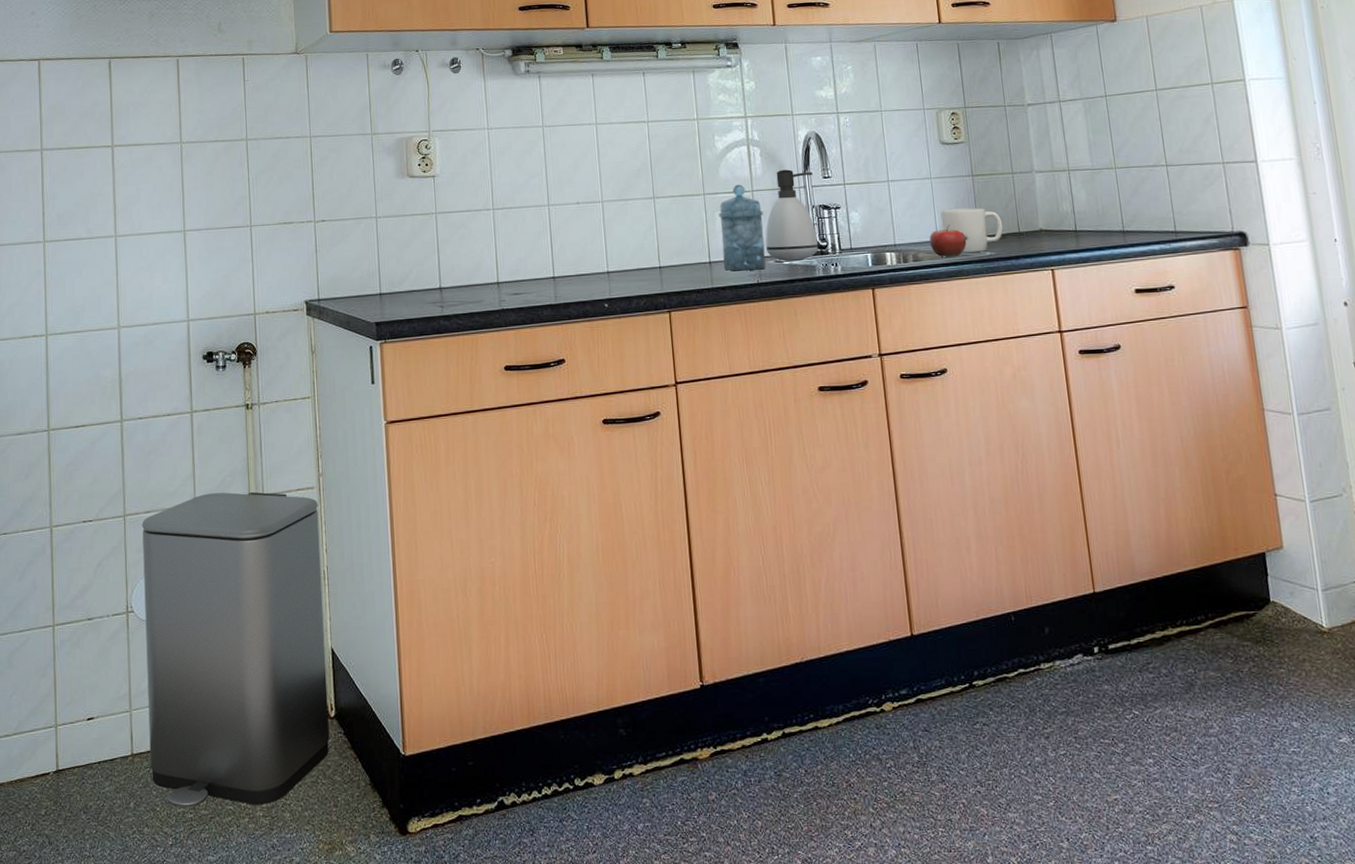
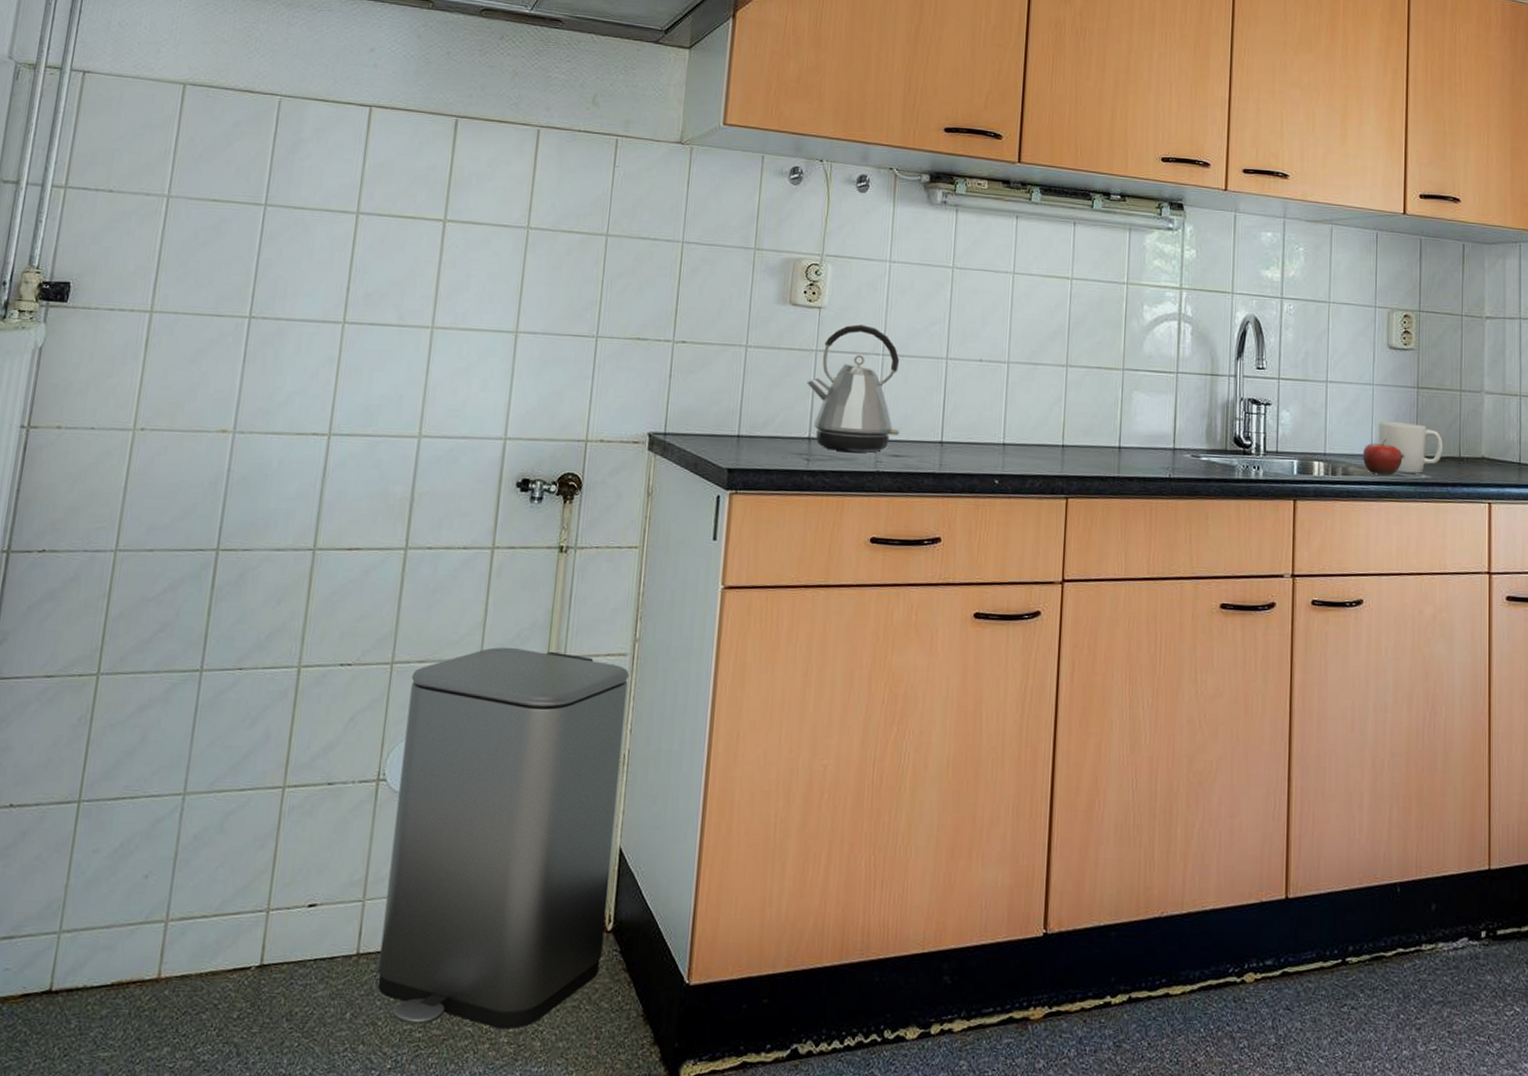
kettle: none [432,186,516,296] -> present [807,324,899,453]
canister: present [718,184,766,271] -> none [1135,363,1186,463]
soap dispenser: present [765,169,818,262] -> none [1184,353,1246,459]

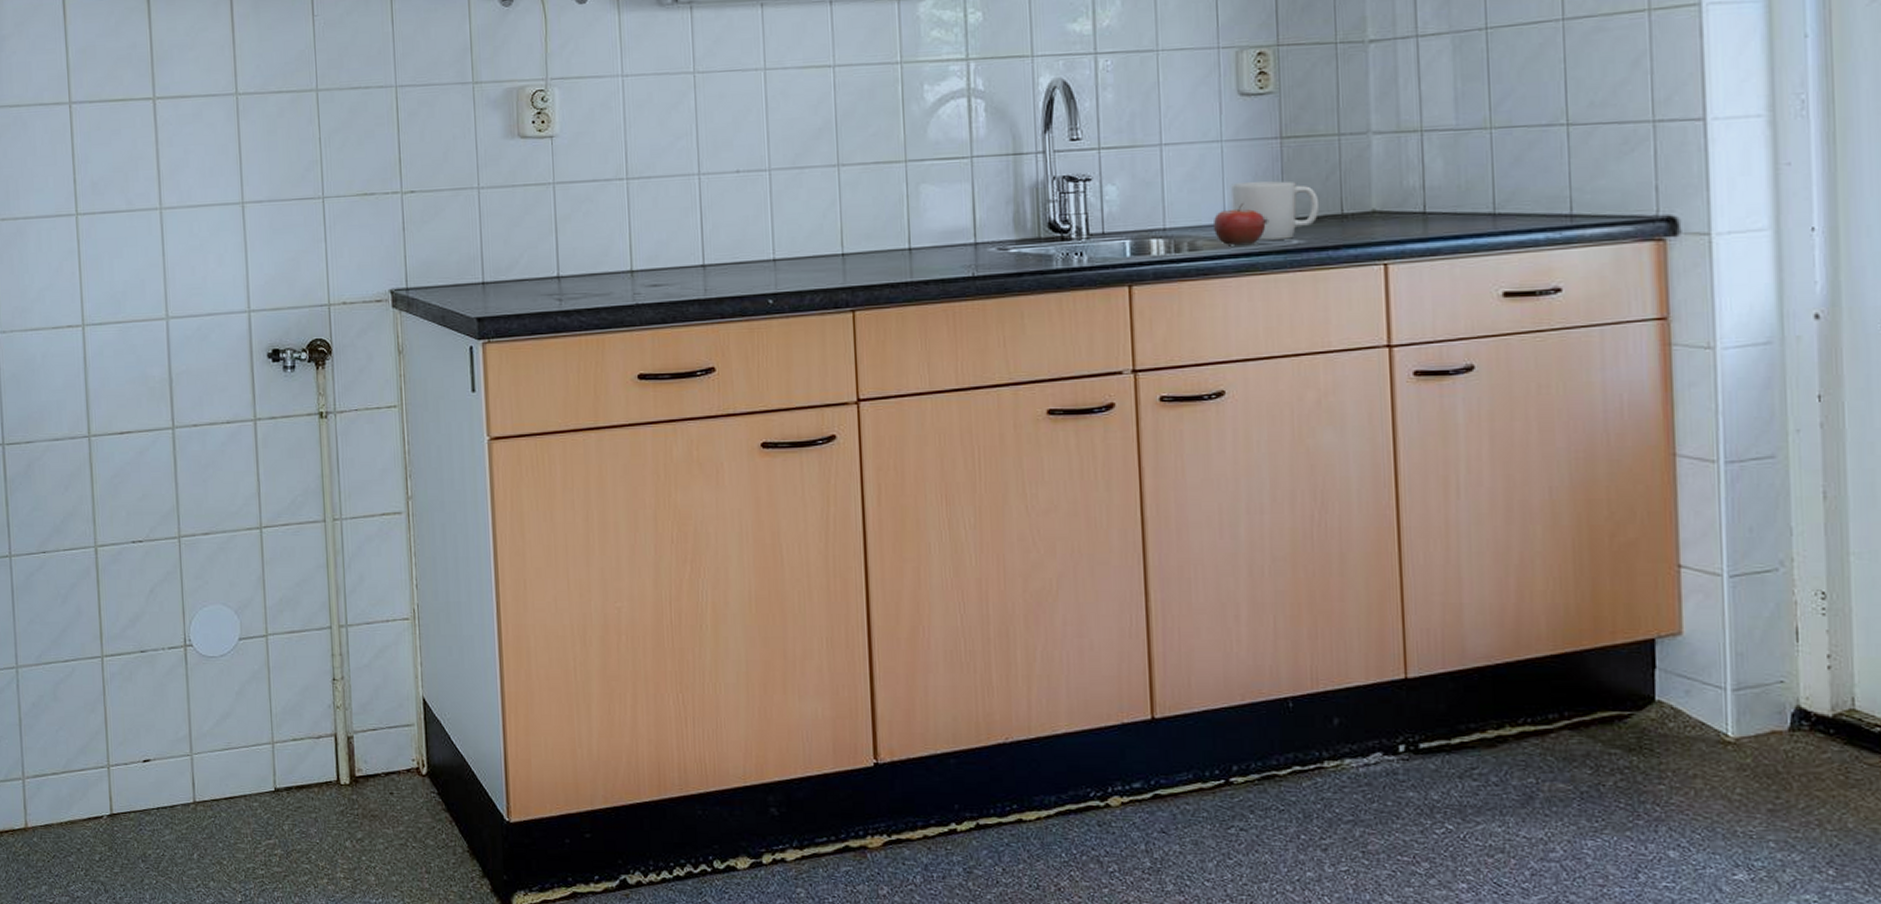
pedal bin: present [378,647,629,1028] -> none [199,514,421,865]
kettle: present [807,324,899,453] -> none [548,149,655,287]

